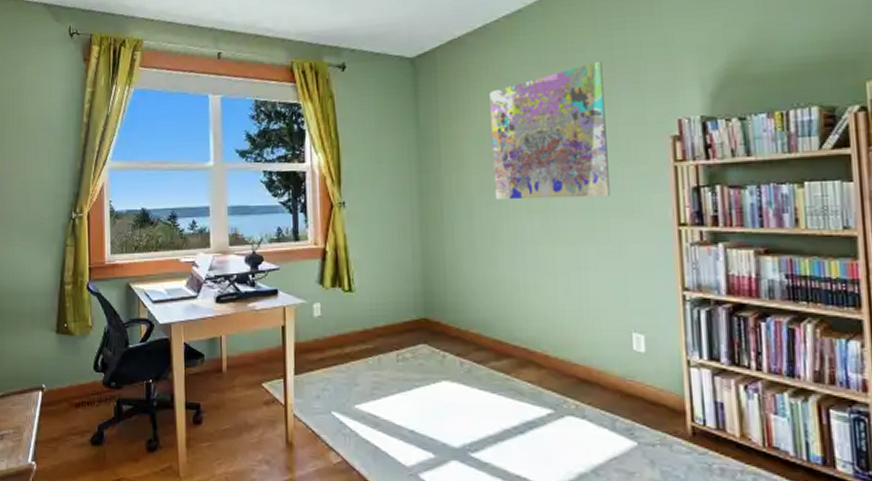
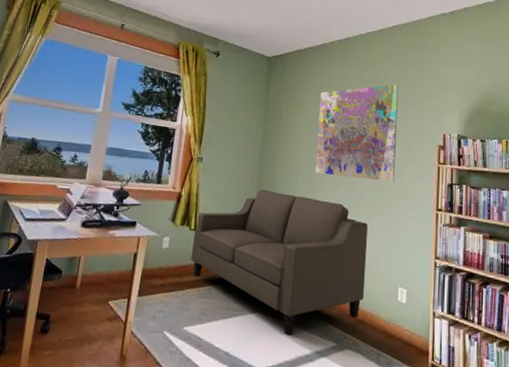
sofa: none [349,230,585,405] -> present [191,189,368,335]

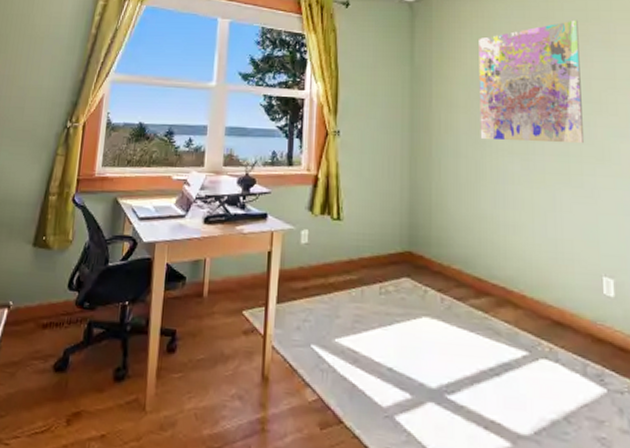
sofa: present [191,189,368,335] -> none [336,164,559,344]

